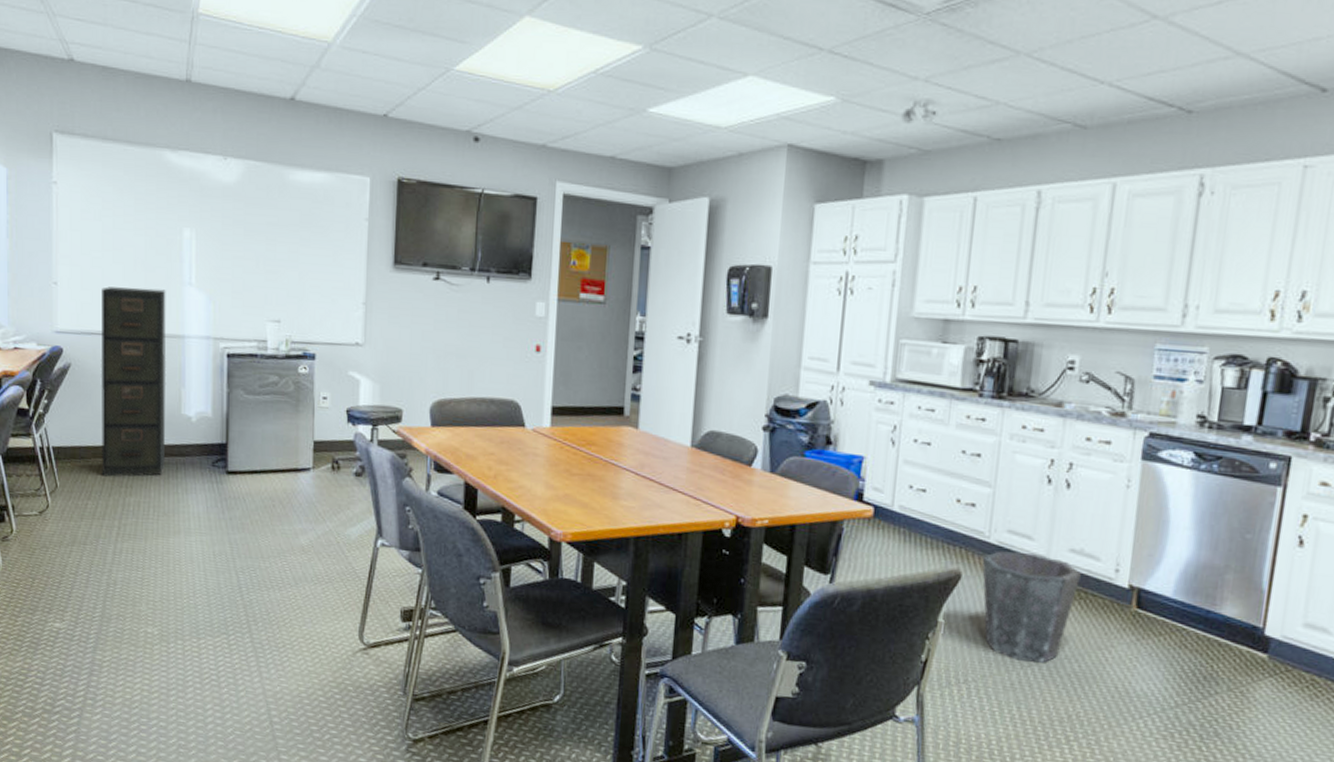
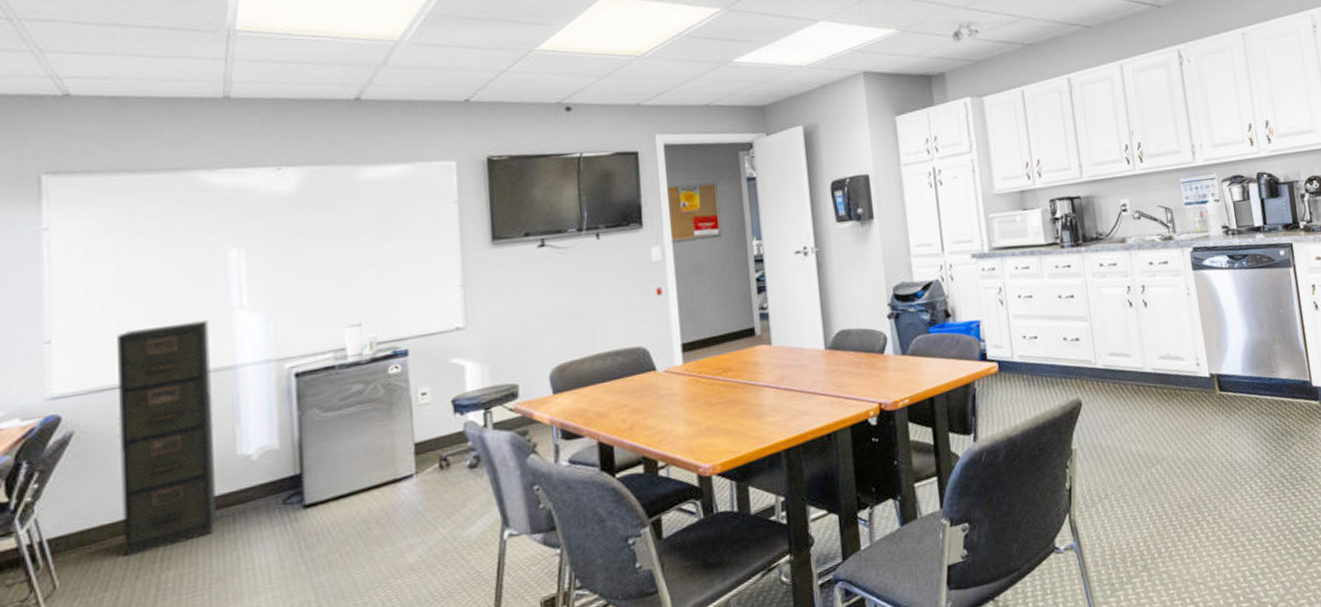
waste bin: present [982,551,1081,663] -> none [1094,367,1173,464]

